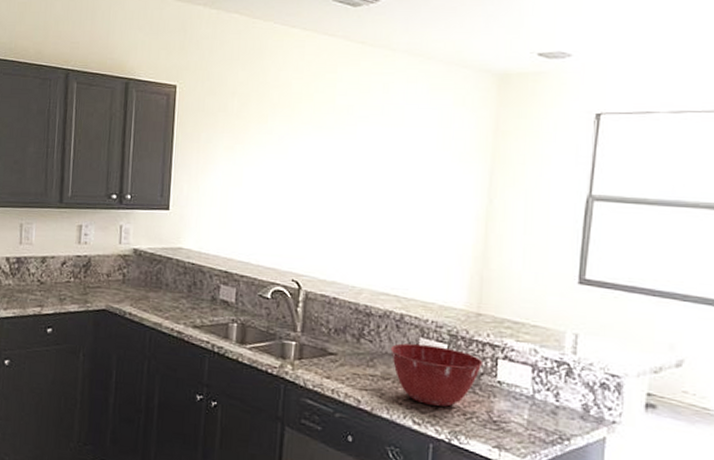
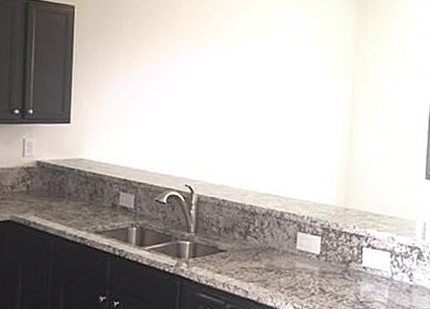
mixing bowl: present [390,343,483,407] -> none [273,238,351,292]

